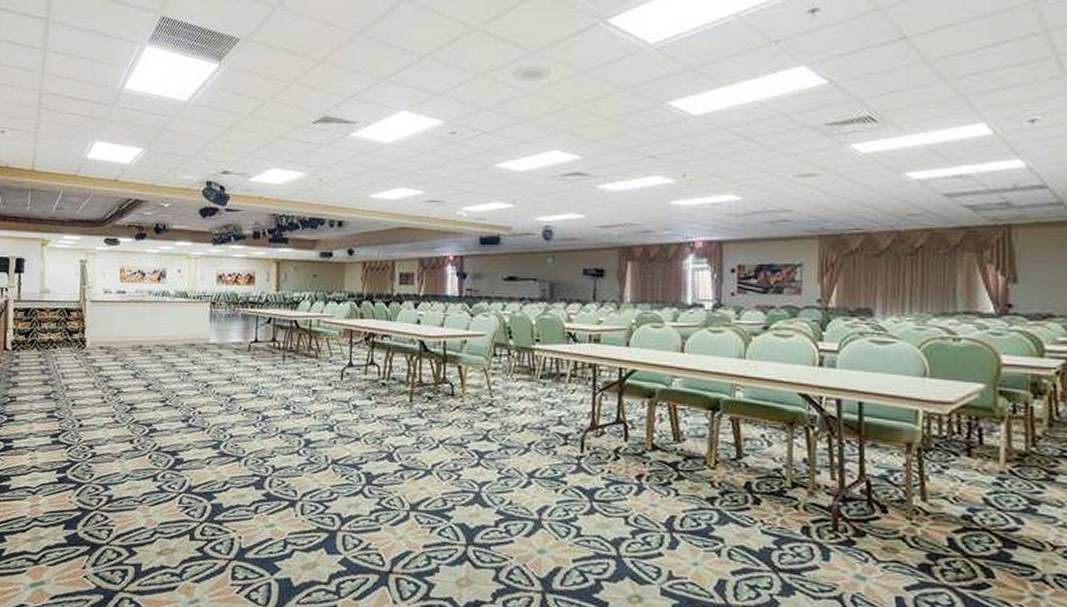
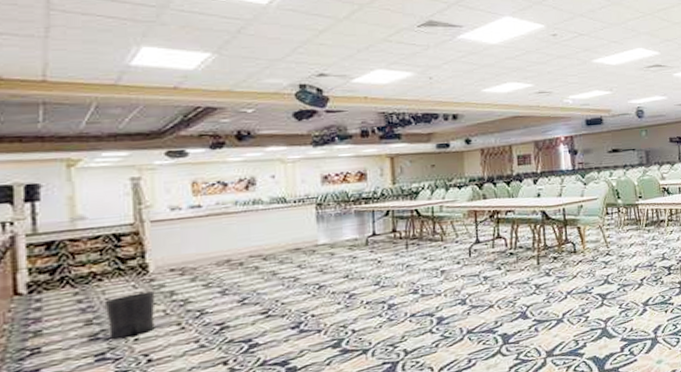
waste bin: none [56,364,89,402] -> present [104,291,155,341]

